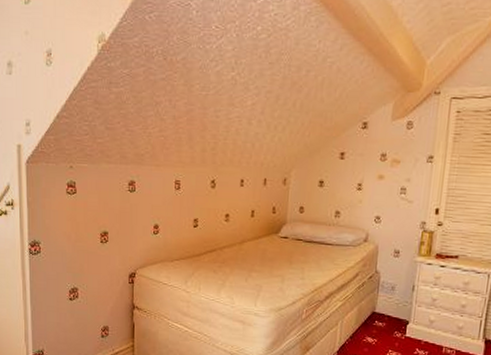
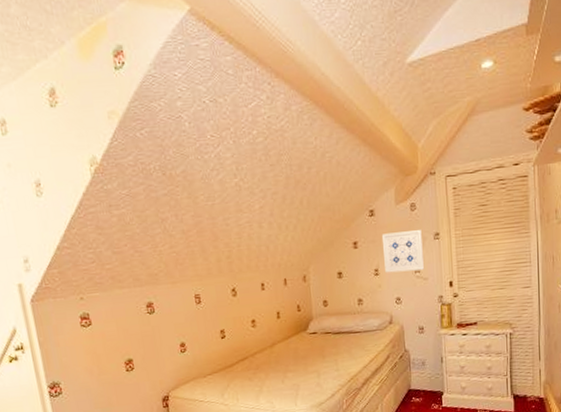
wall art: none [369,148,415,192] -> present [381,230,425,273]

